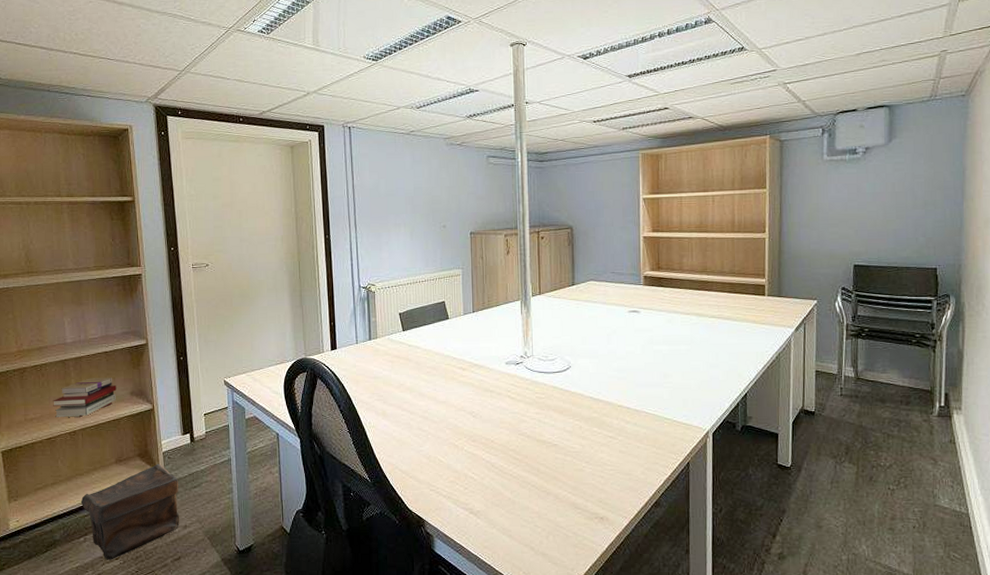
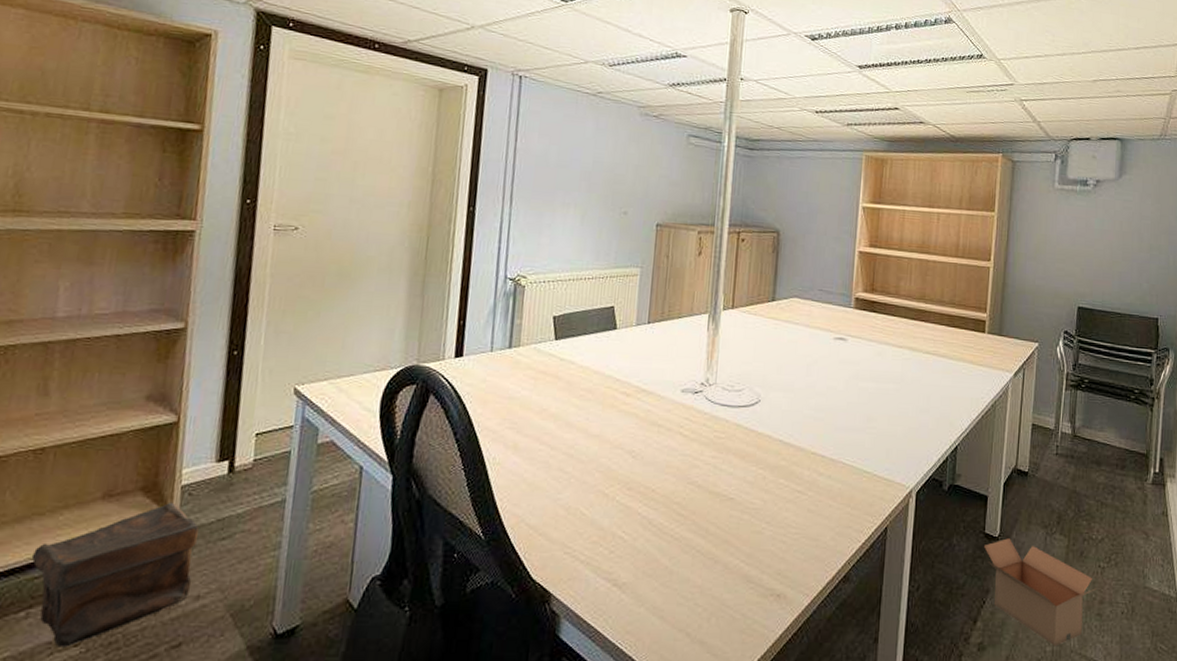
books: present [53,378,117,417] -> none [14,371,126,428]
cardboard box: none [778,468,889,556] -> present [984,538,1098,647]

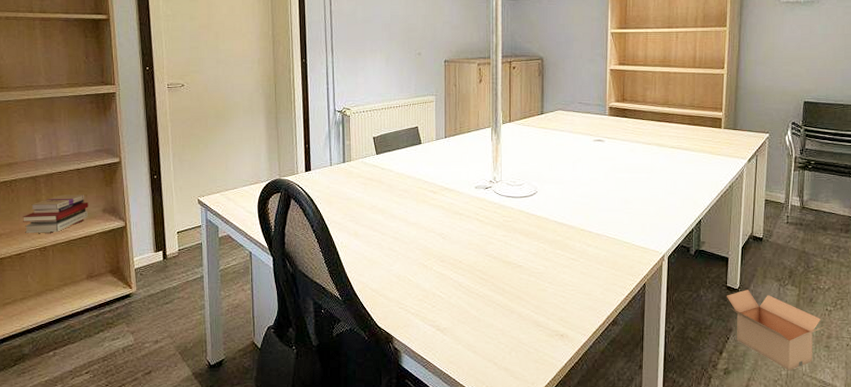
books: none [14,371,126,428] -> present [23,195,89,233]
pouch: present [31,502,200,647] -> none [50,280,151,374]

